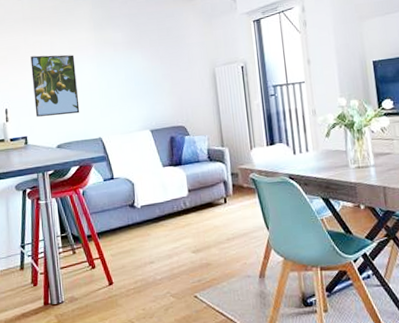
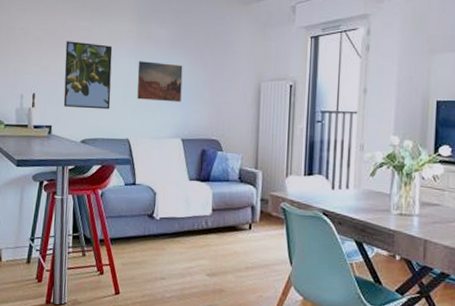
wall art: none [100,62,145,100] -> present [137,61,183,103]

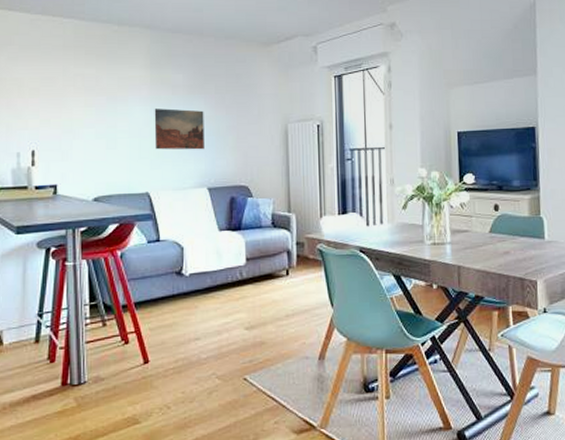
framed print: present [63,41,113,110] -> none [69,91,125,164]

